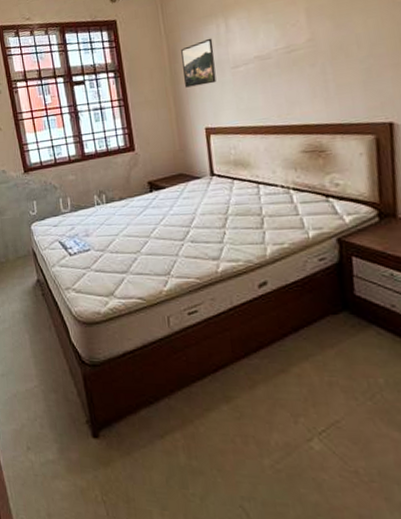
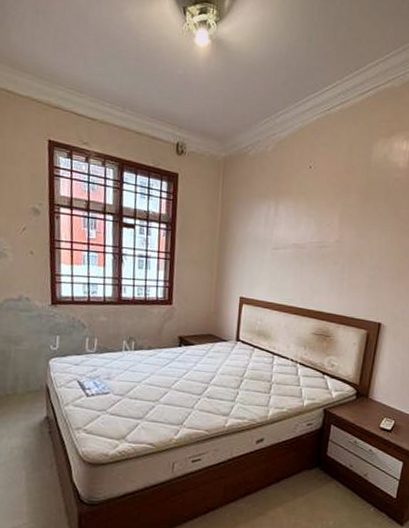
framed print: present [181,38,217,88] -> none [229,216,262,259]

